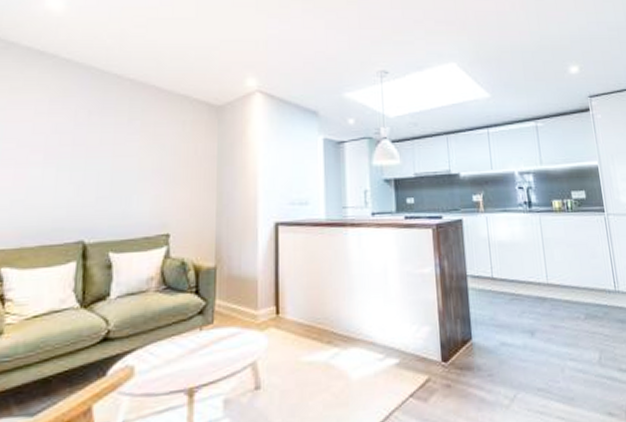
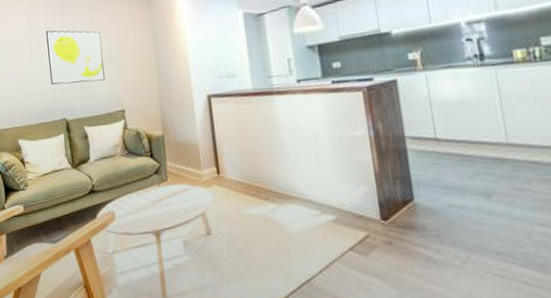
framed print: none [69,128,151,197] -> present [45,30,105,85]

